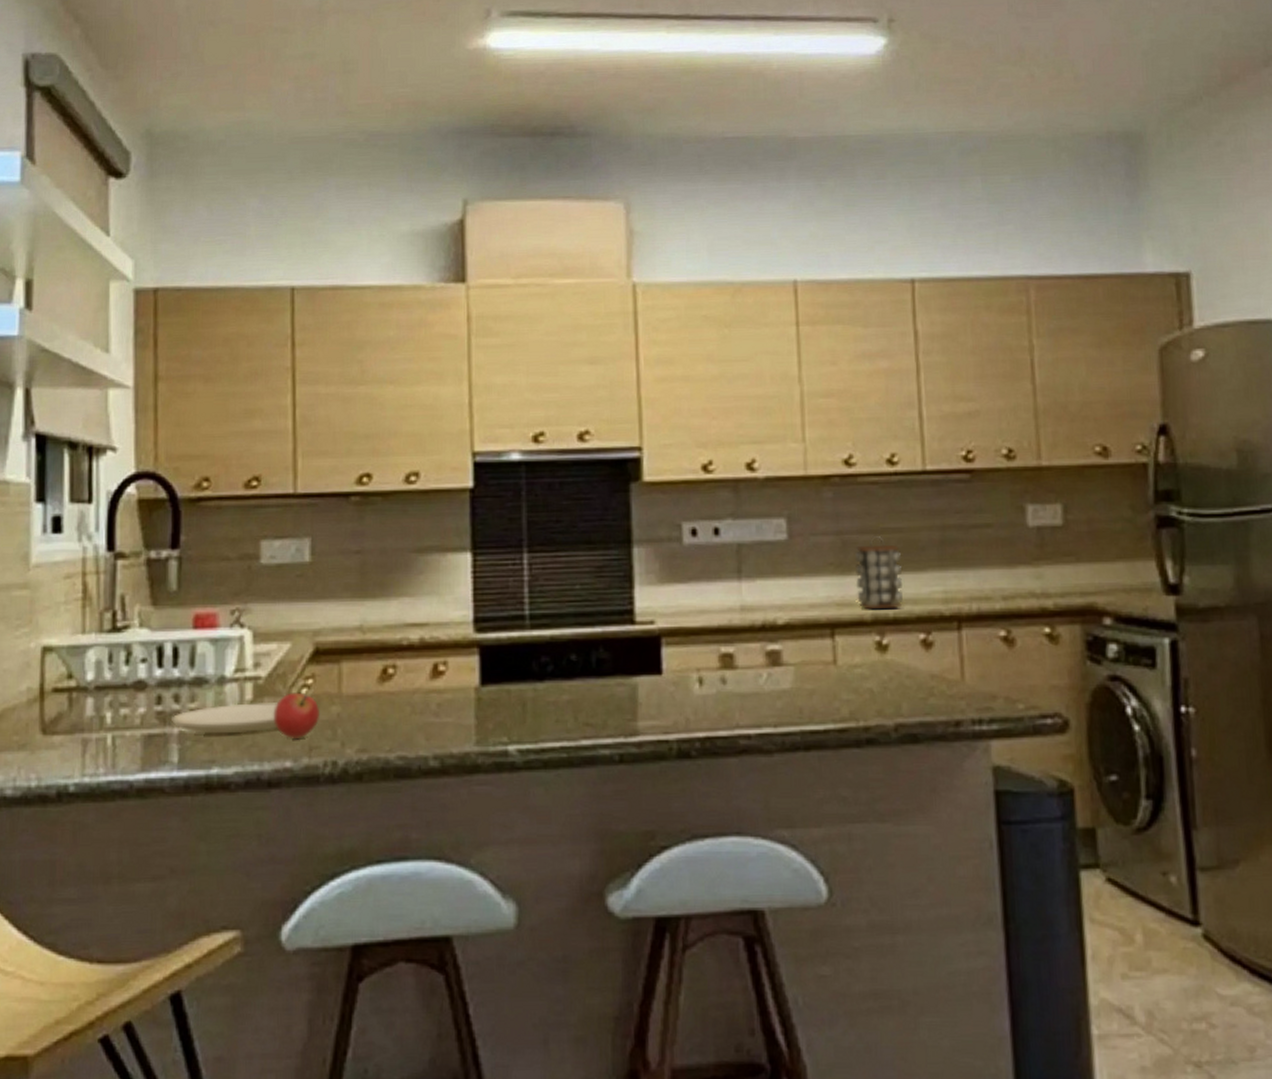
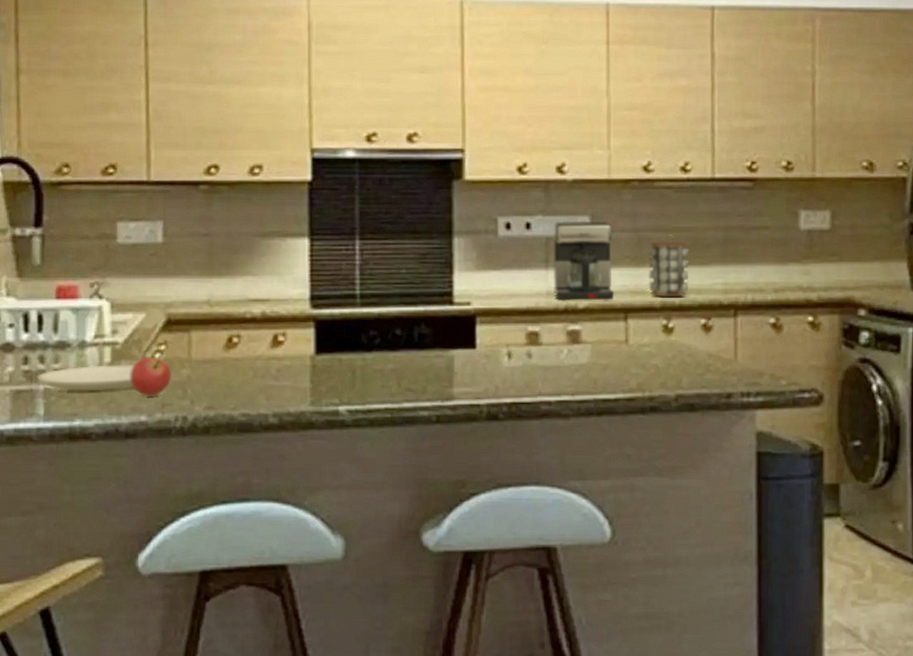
coffee maker: none [744,524,818,617] -> present [552,220,614,301]

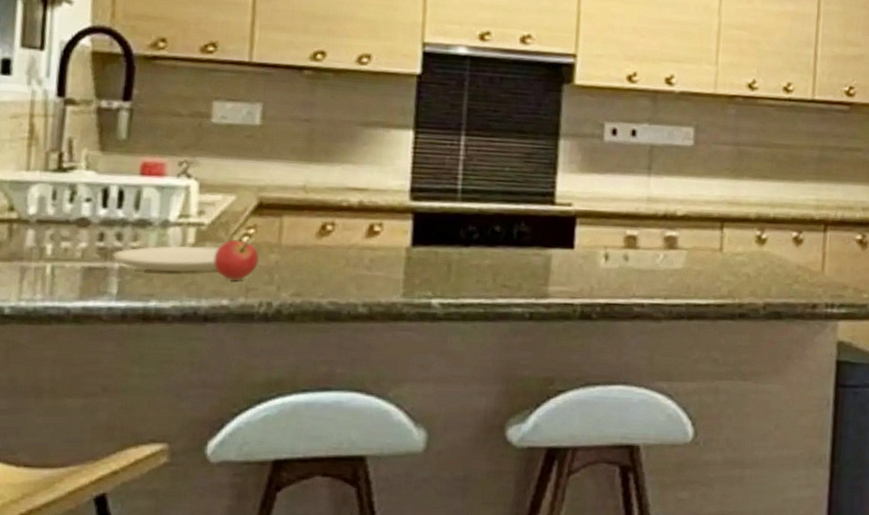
coffee maker: present [552,220,614,301] -> none [653,130,715,210]
spice rack: present [647,234,690,298] -> none [745,149,786,211]

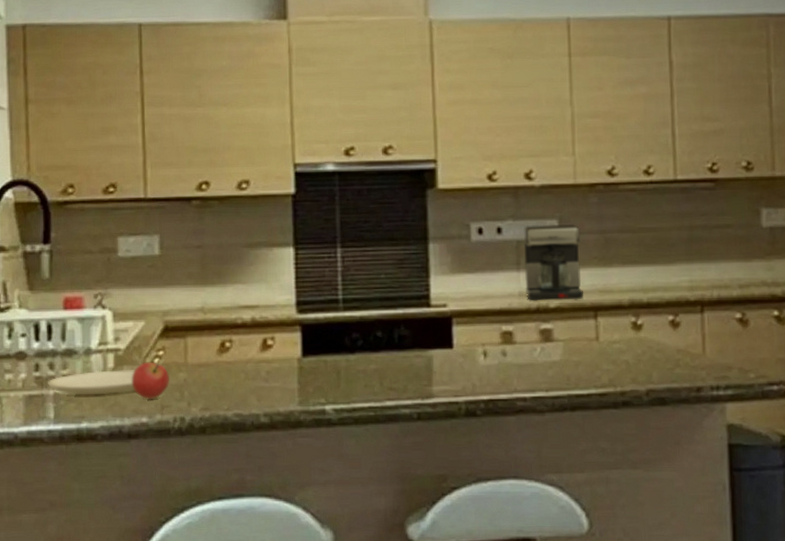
coffee maker: none [653,130,715,210] -> present [523,224,583,301]

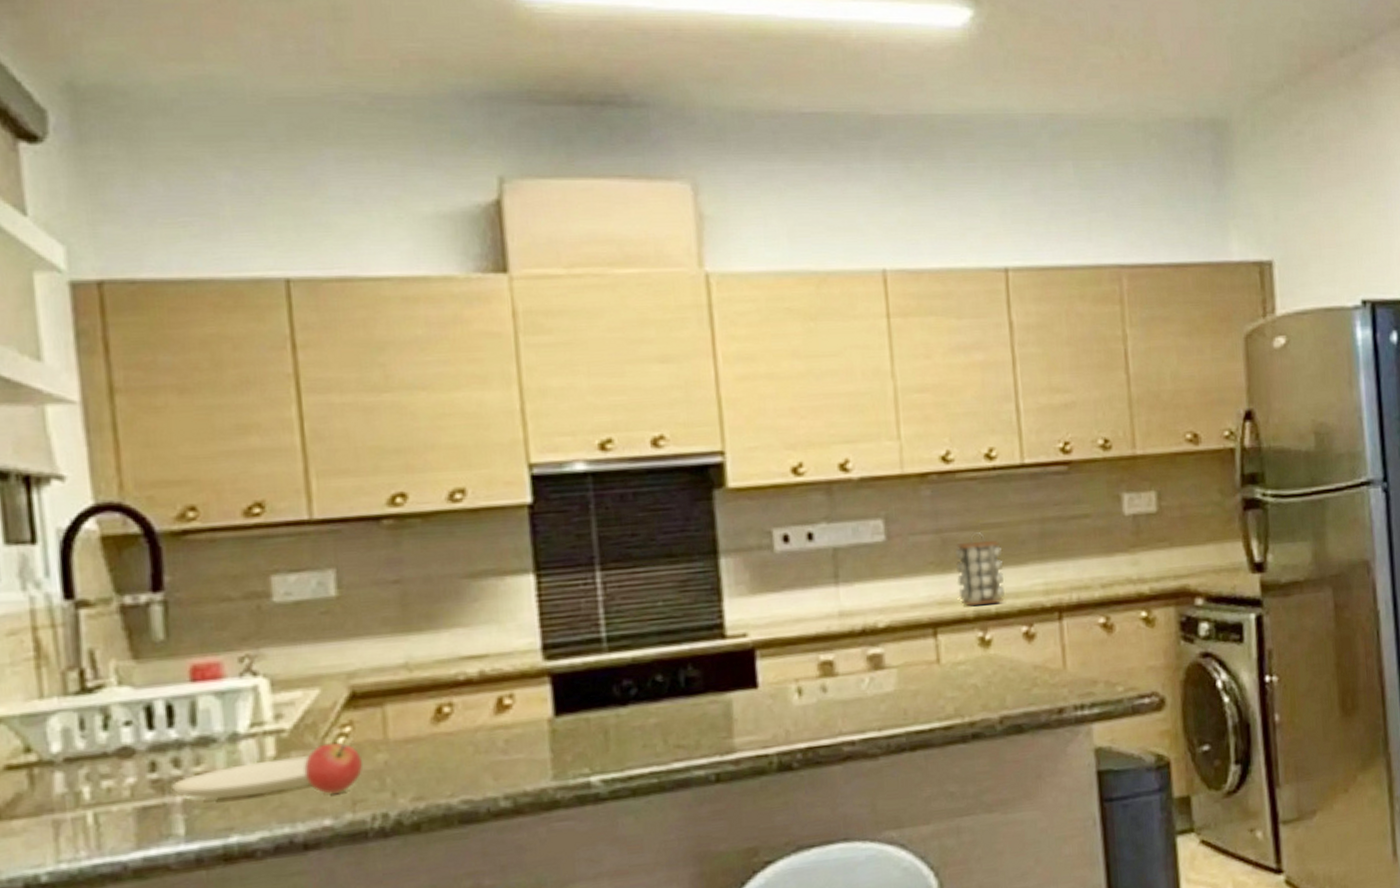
coffee maker: present [523,224,583,301] -> none [840,524,919,622]
spice rack: none [615,235,655,296] -> present [955,532,1005,607]

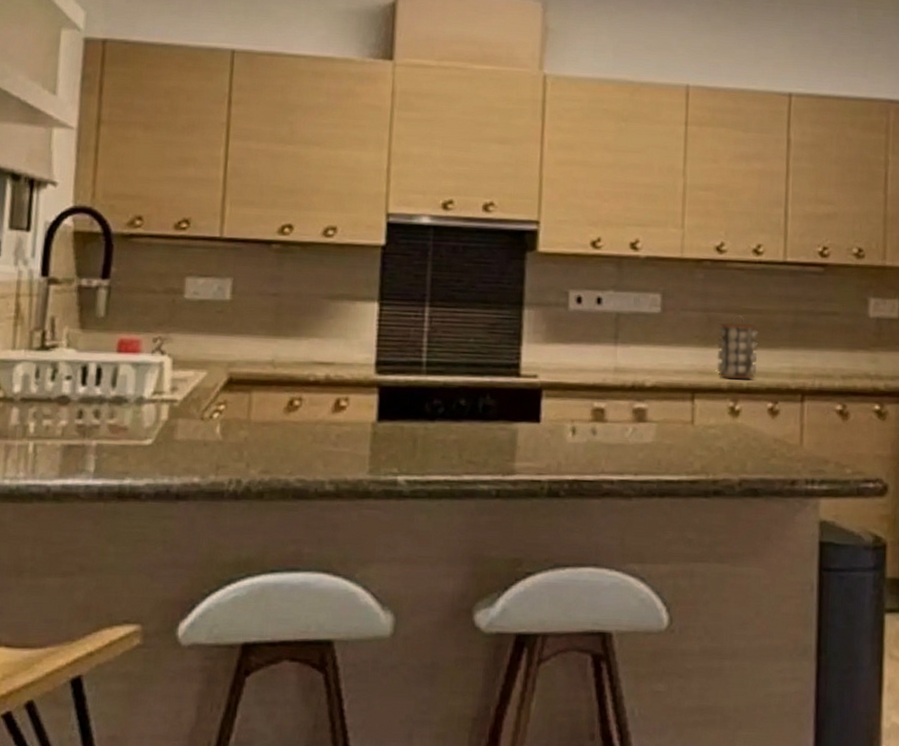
plate: present [172,756,310,800] -> none [91,422,190,450]
fruit: present [304,742,362,795] -> none [185,416,229,457]

